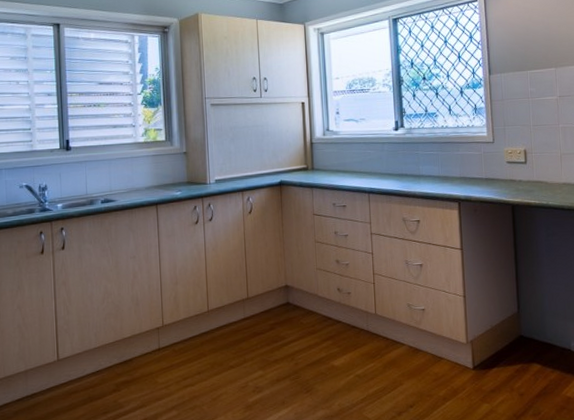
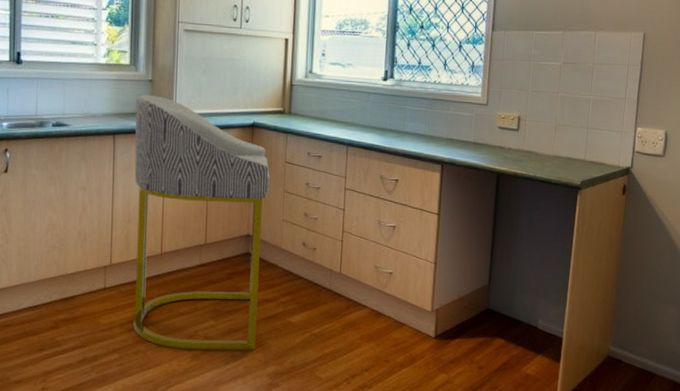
bar stool: none [173,165,304,401] -> present [133,94,271,351]

